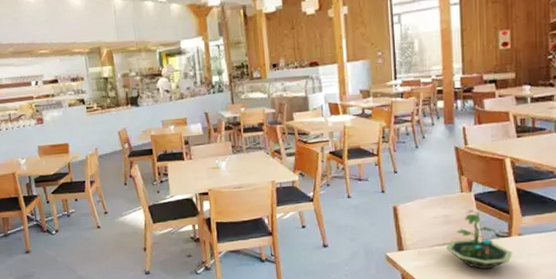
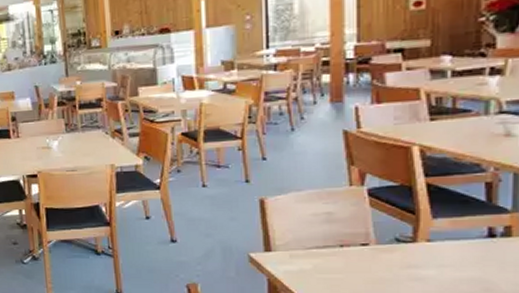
terrarium: present [445,210,513,270] -> none [326,207,418,280]

